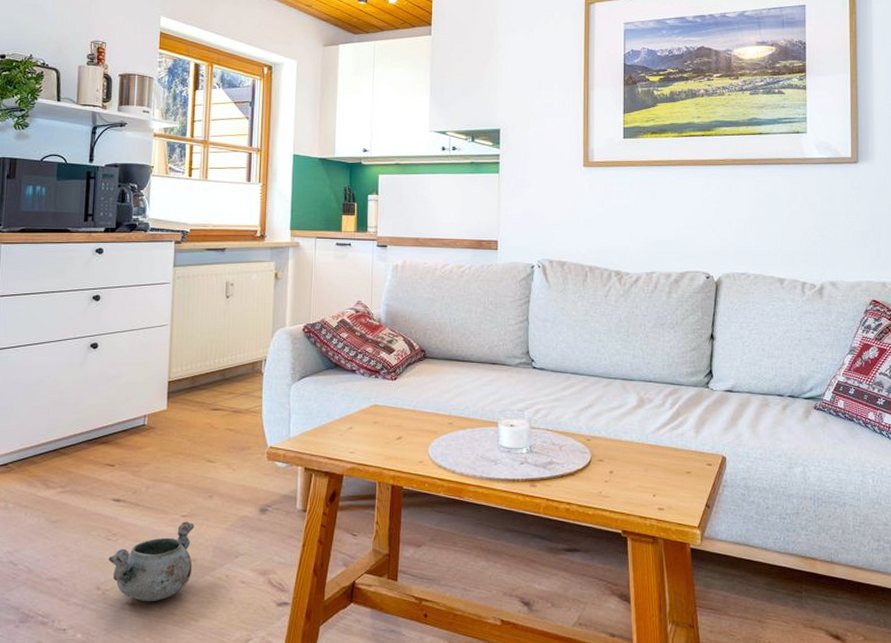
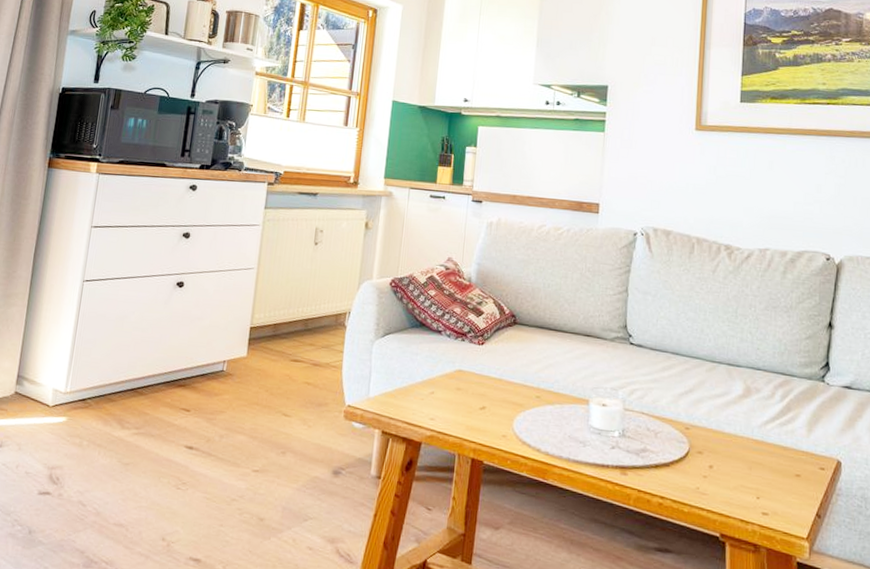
decorative bowl: present [108,521,194,601] -> none [176,477,265,560]

